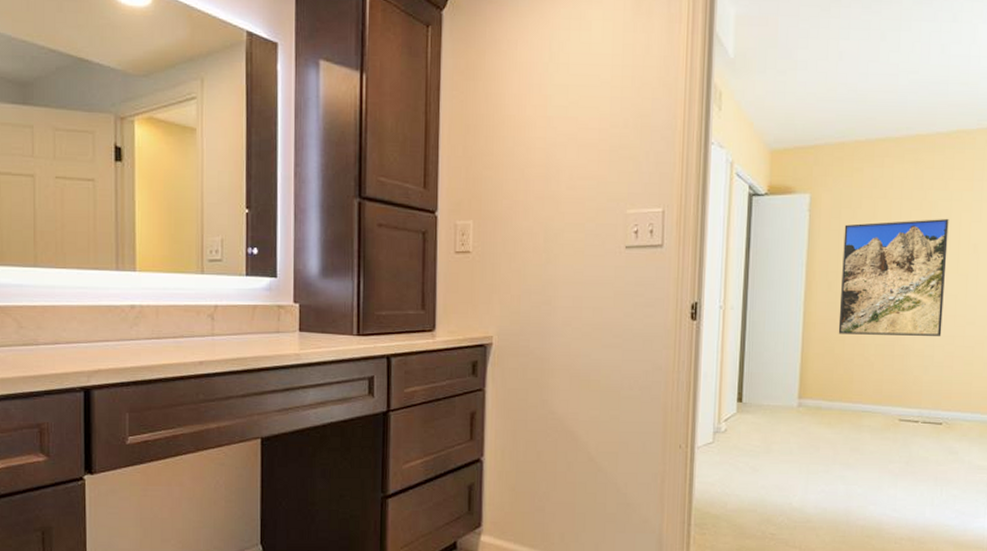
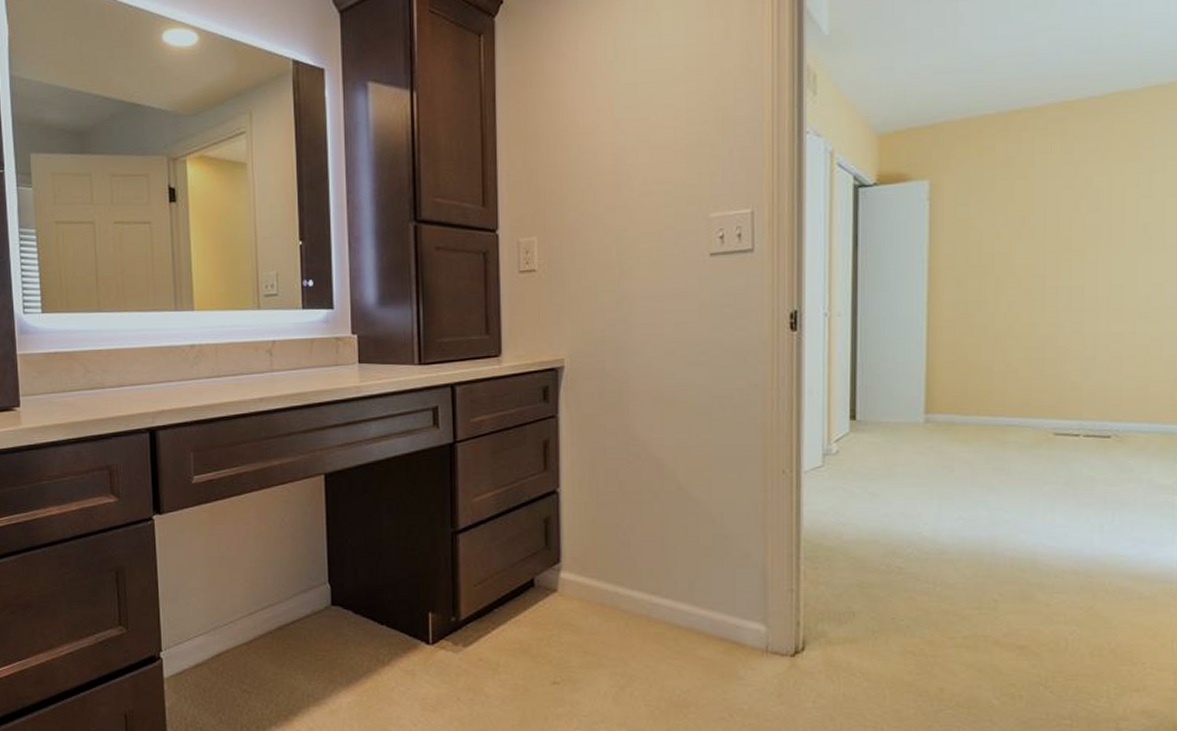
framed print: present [838,218,949,336] -> none [971,196,1109,338]

